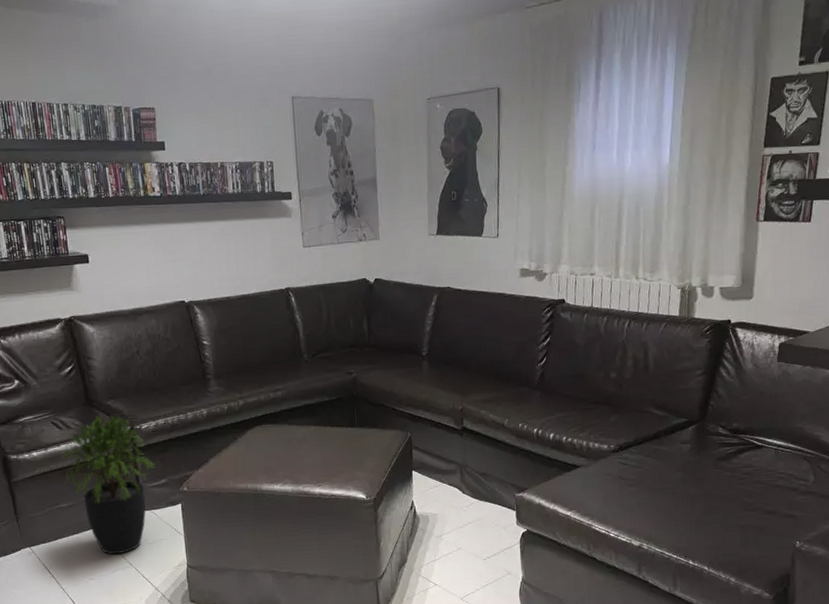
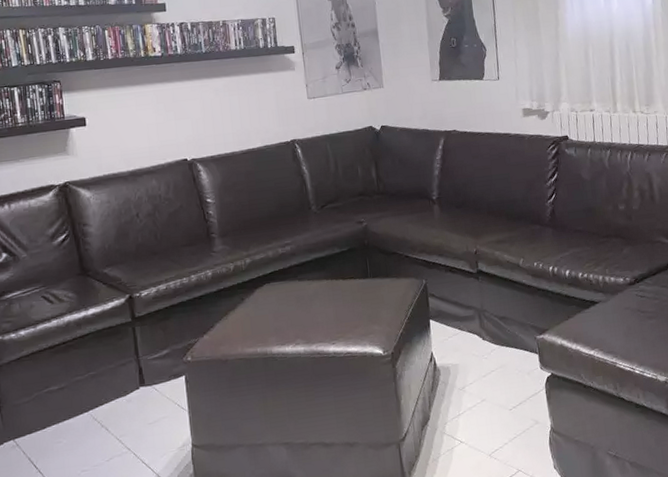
potted plant: present [61,415,155,555] -> none [52,284,156,440]

